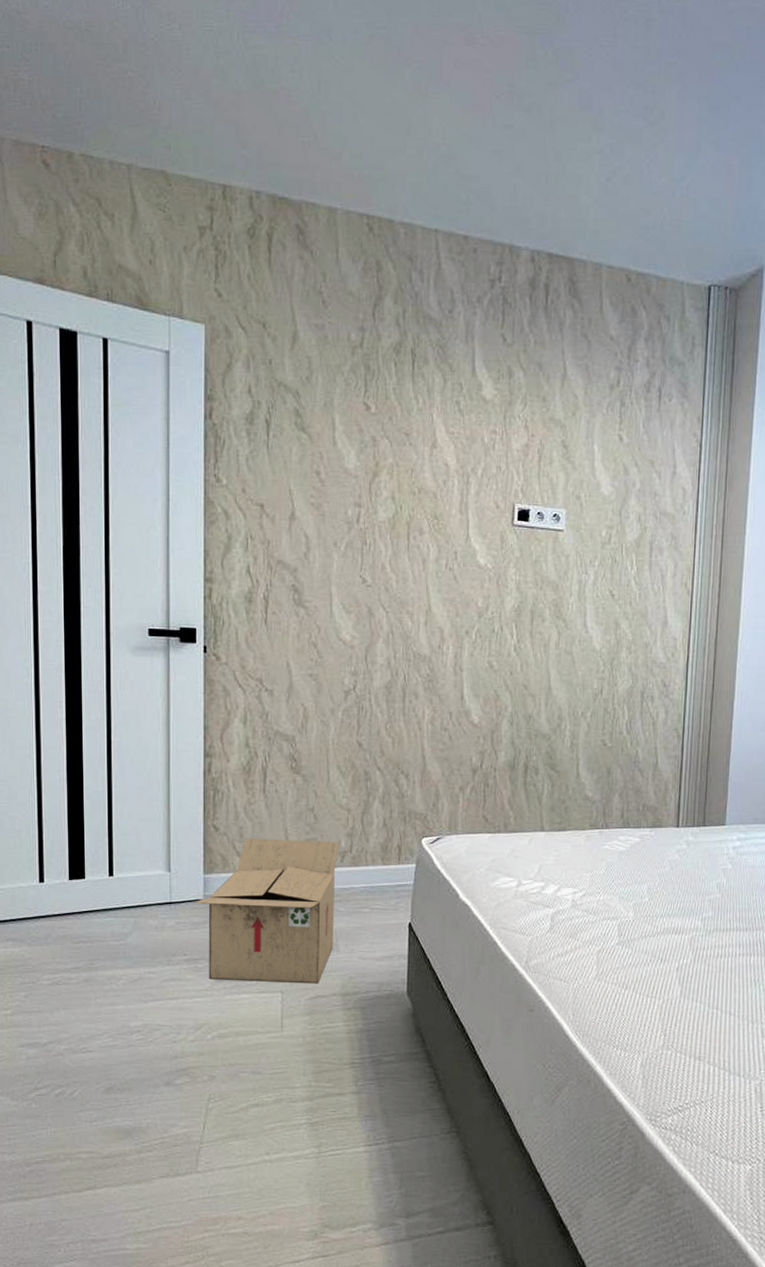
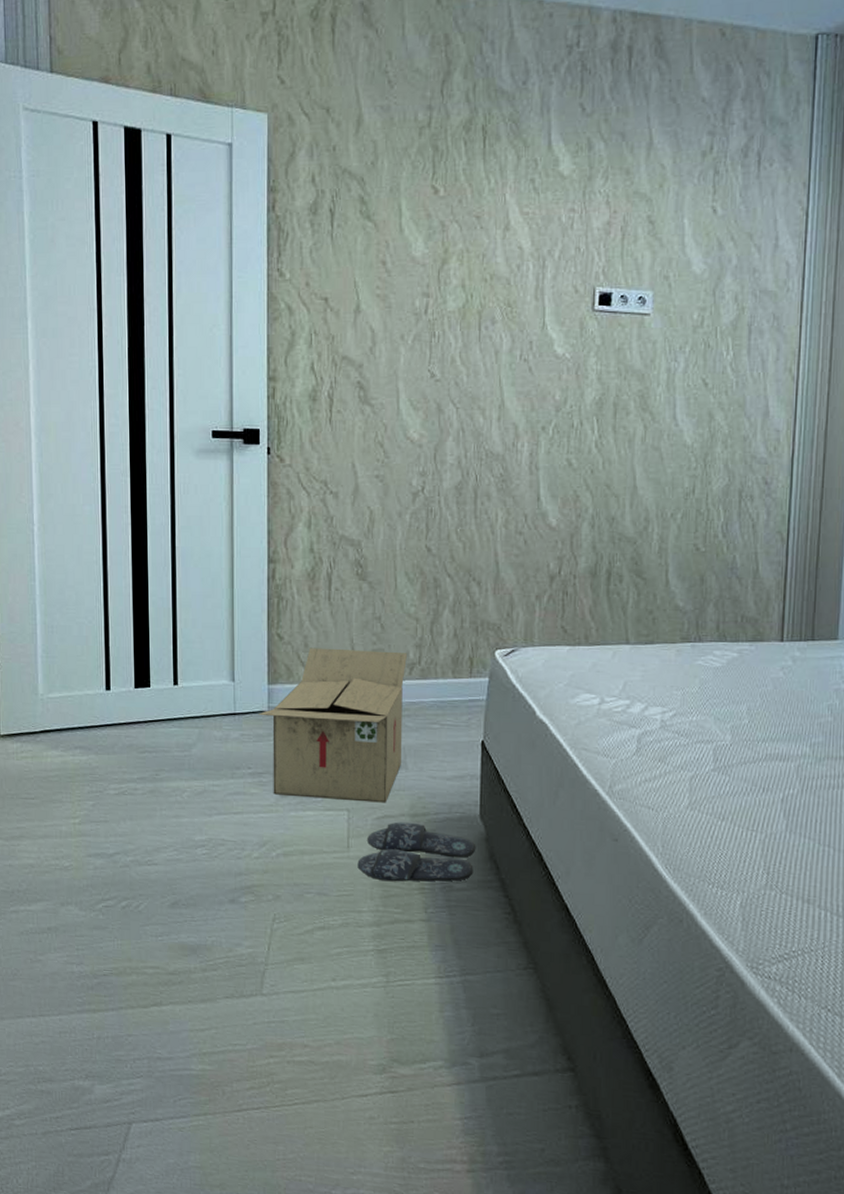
slippers: none [291,1001,402,1058] -> present [357,822,475,882]

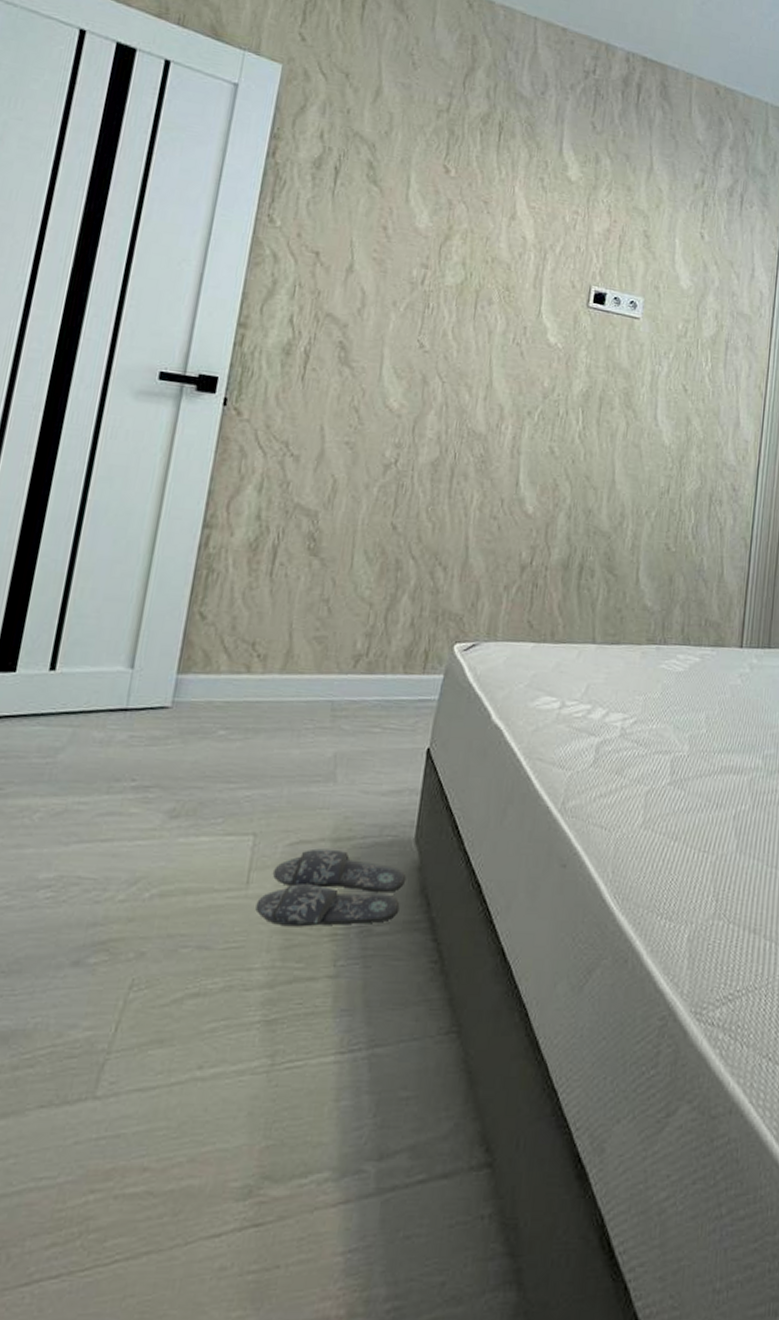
cardboard box: present [257,647,408,803] -> none [156,631,355,825]

